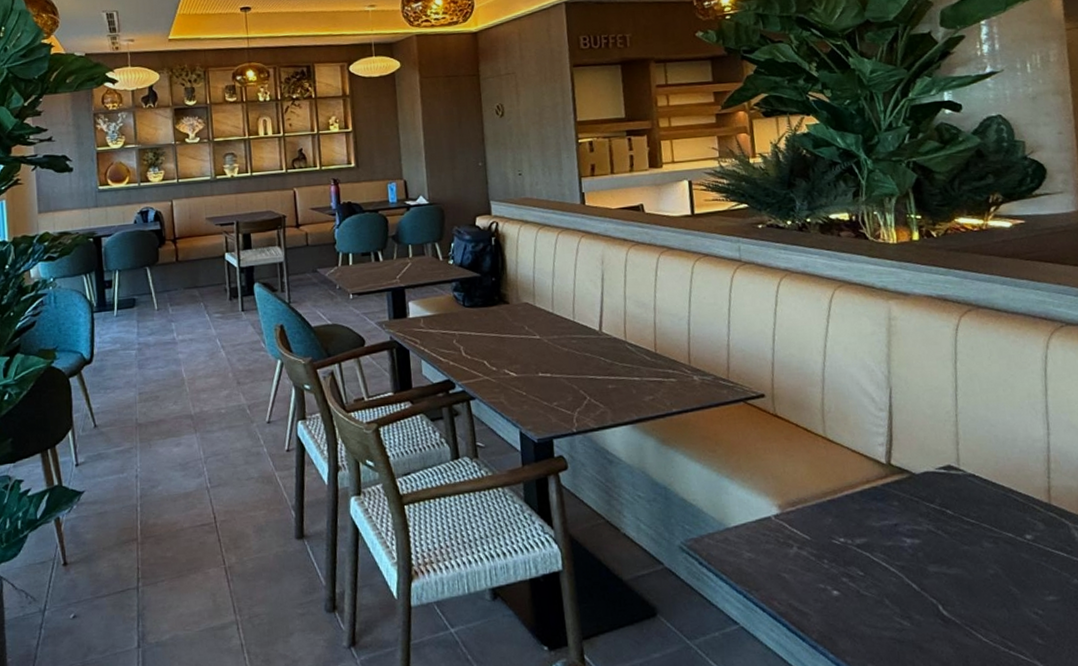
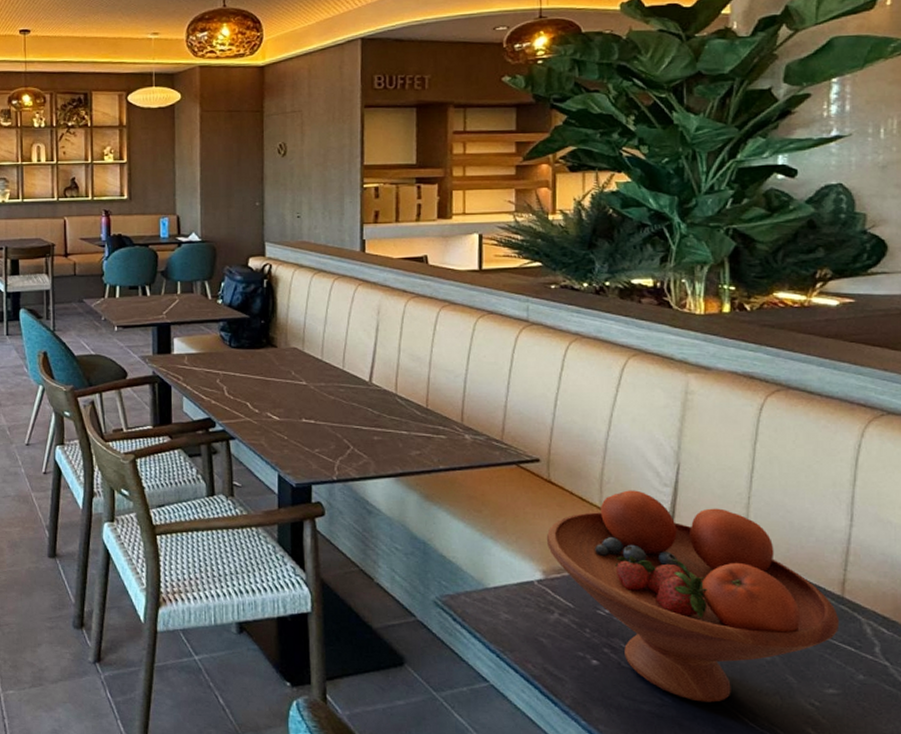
fruit bowl: none [778,417,1051,623] -> present [546,490,840,703]

